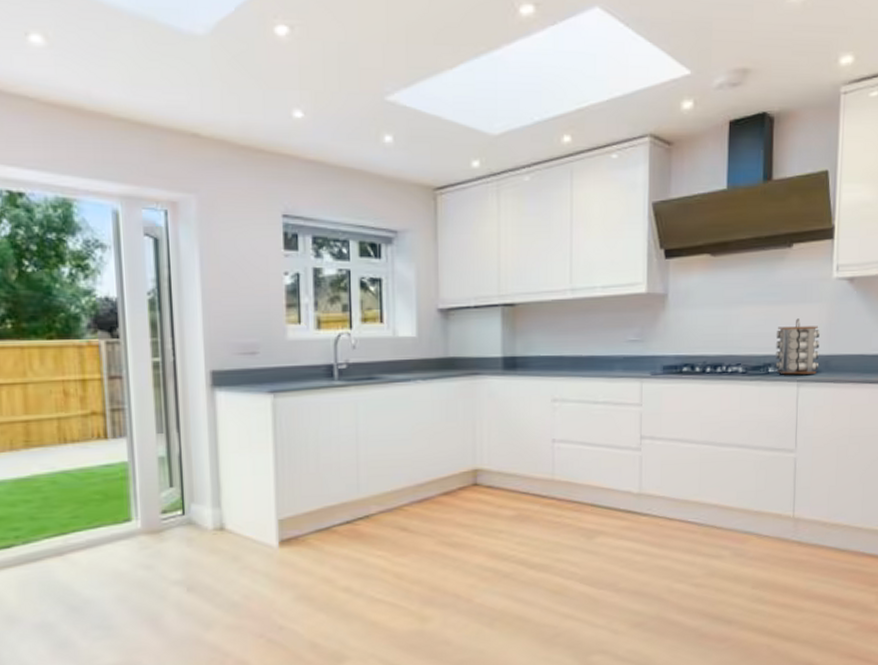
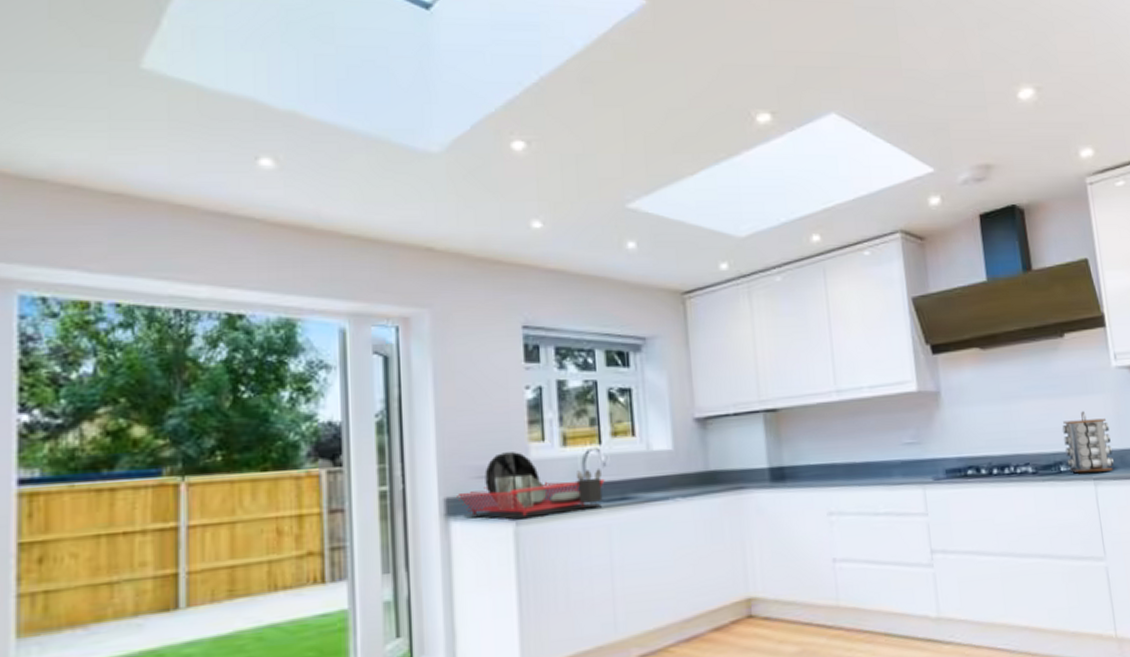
dish rack: none [221,332,354,393] -> present [457,452,605,520]

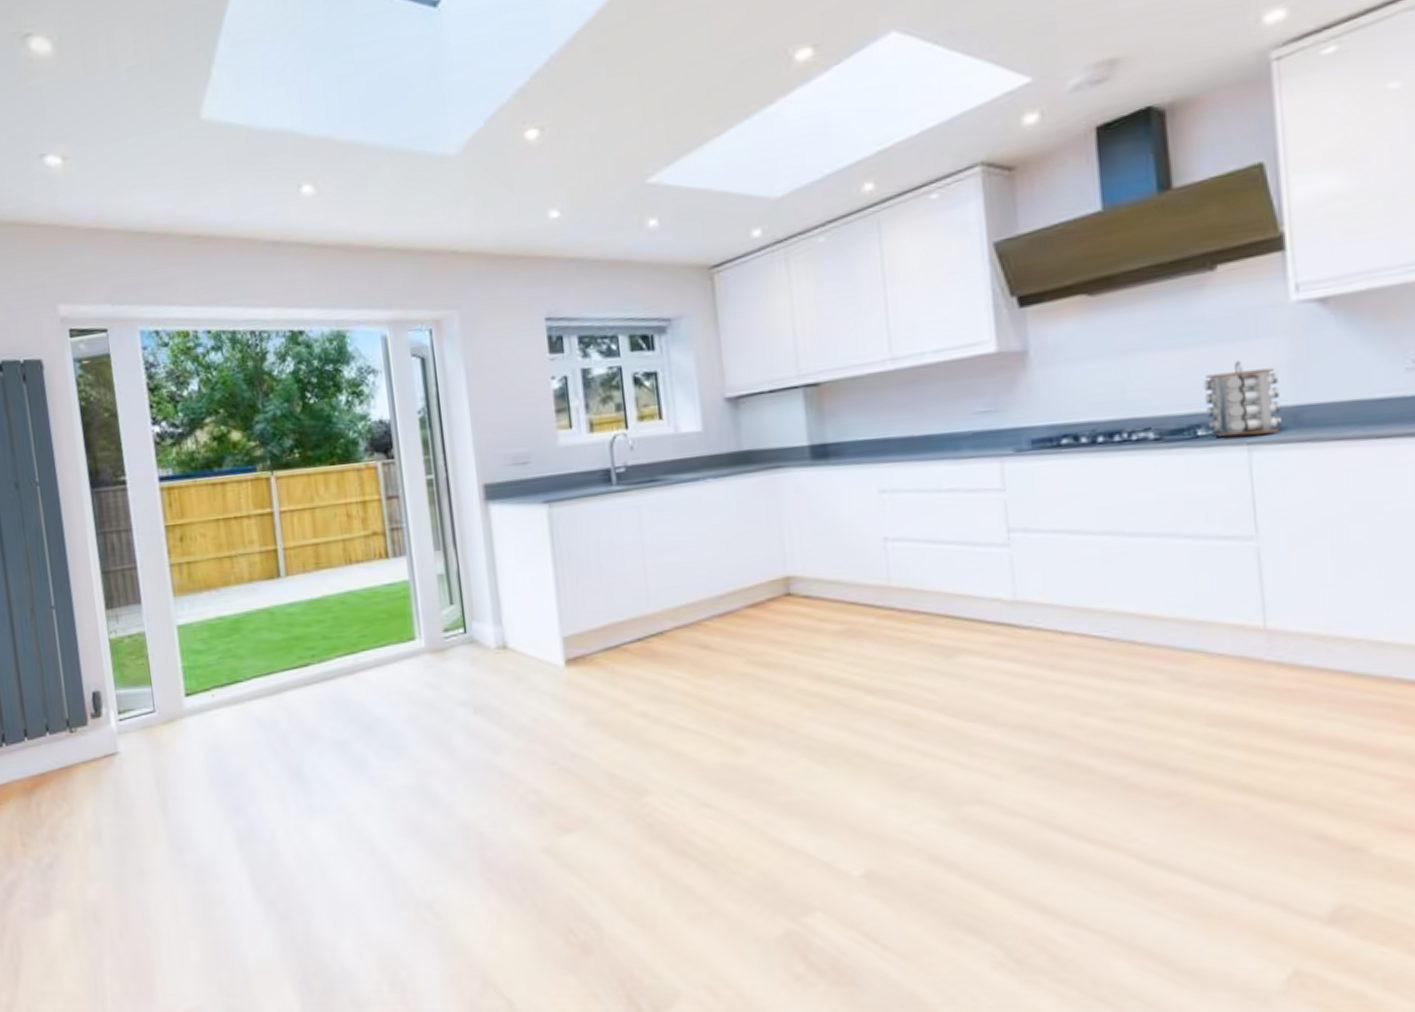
dish rack: present [457,452,605,520] -> none [494,440,633,503]

